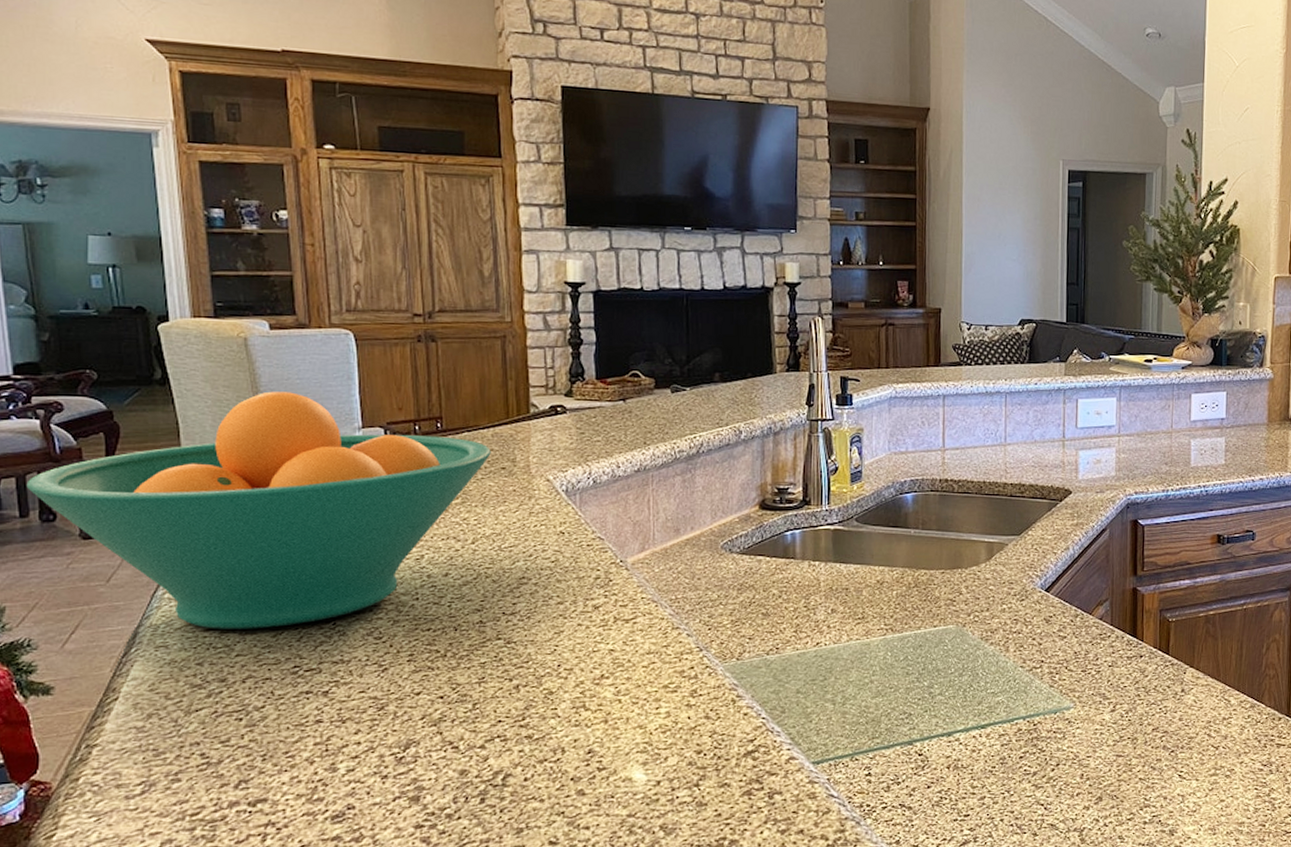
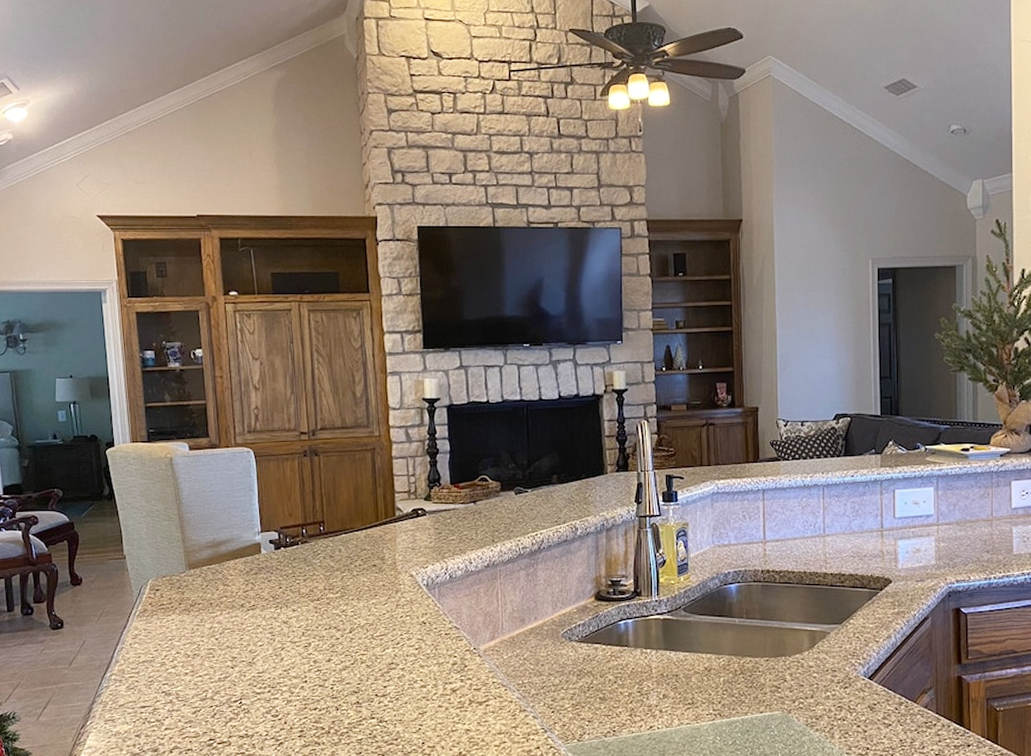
fruit bowl: present [26,391,491,629] -> none [12,503,364,707]

